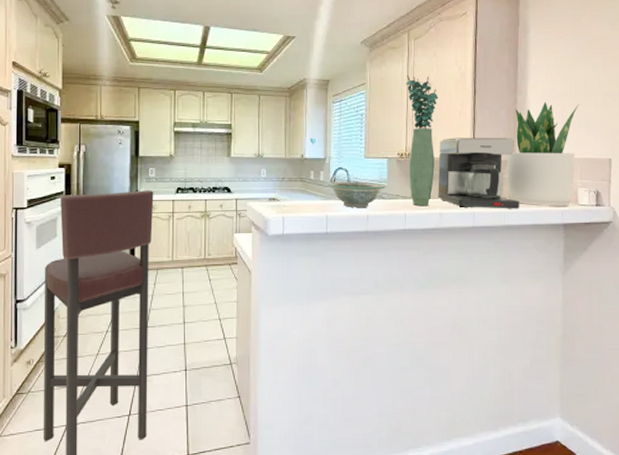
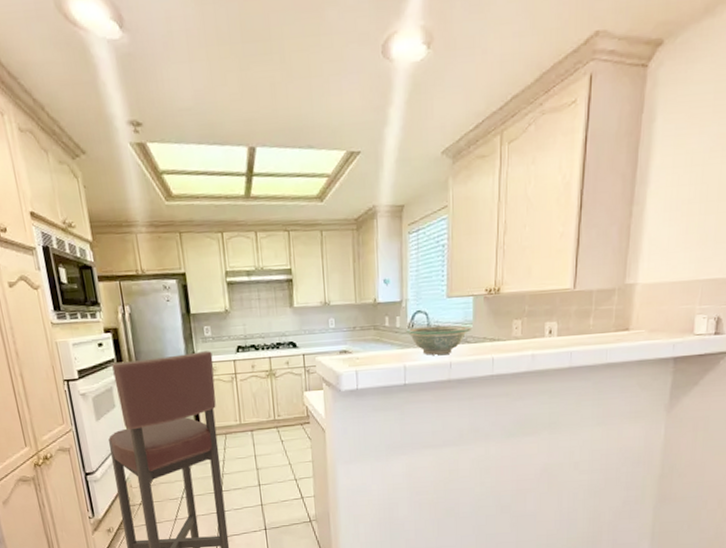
vase: present [406,76,439,207] -> none [497,191,536,349]
coffee maker: present [438,137,520,209] -> none [531,260,625,347]
planter: present [506,102,579,207] -> none [611,212,709,339]

